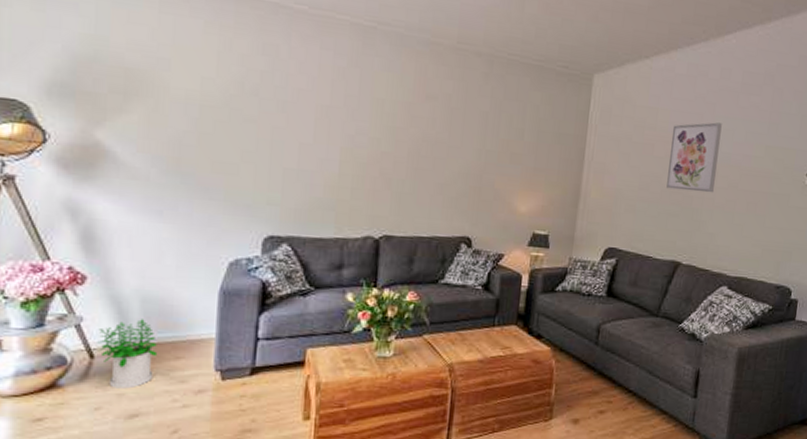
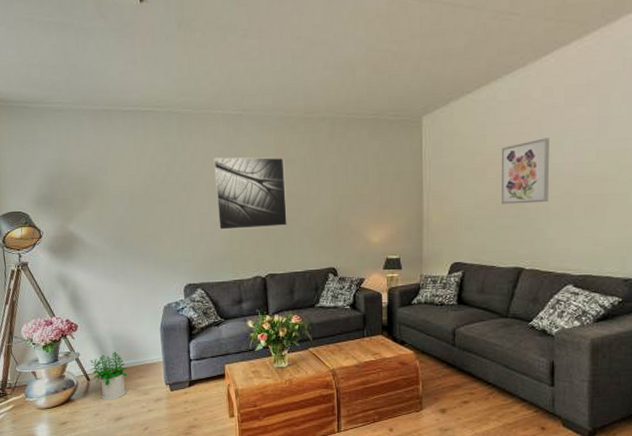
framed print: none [325,75,424,177] -> present [213,157,287,230]

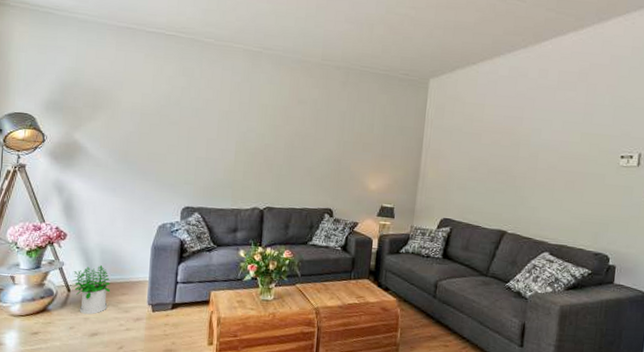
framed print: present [213,157,287,230] -> none [225,88,297,163]
wall art: present [501,138,549,205] -> none [493,114,541,174]

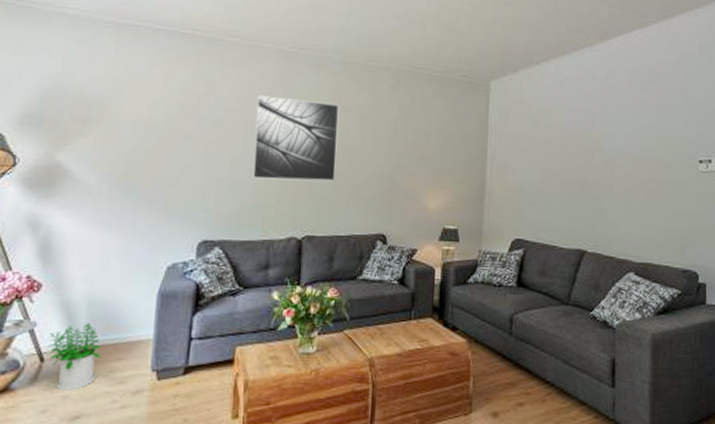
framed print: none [225,88,297,163] -> present [253,95,340,181]

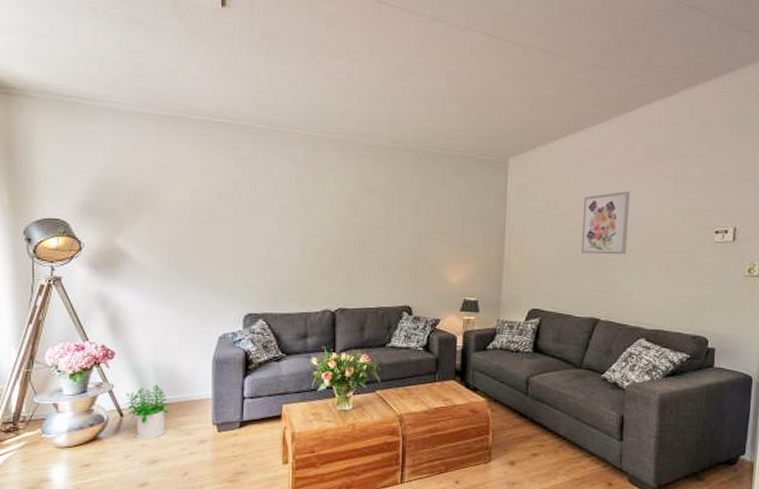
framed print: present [253,95,340,181] -> none [288,179,365,259]
wall art: none [566,117,613,183] -> present [582,191,630,255]

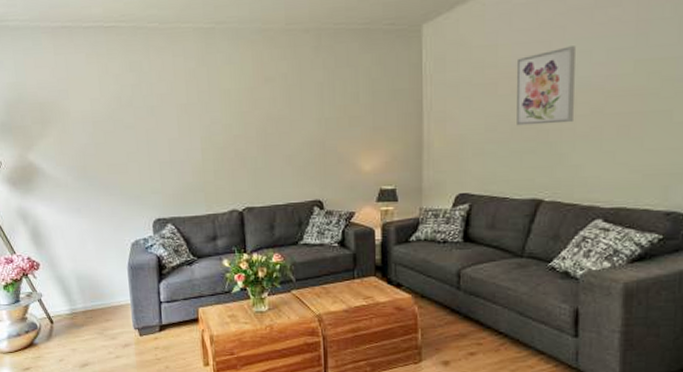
potted plant: present [125,385,168,440] -> none [52,292,93,345]

